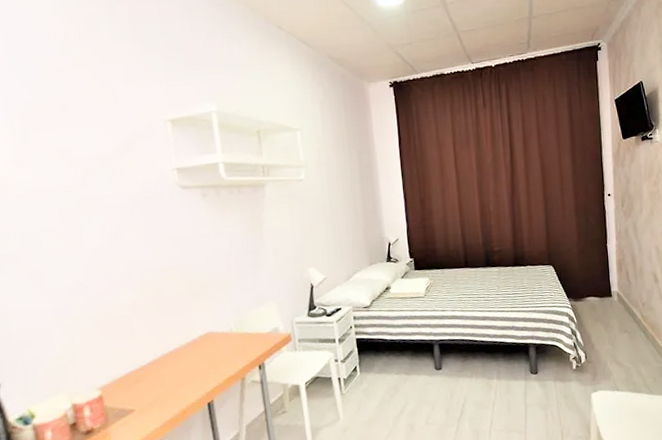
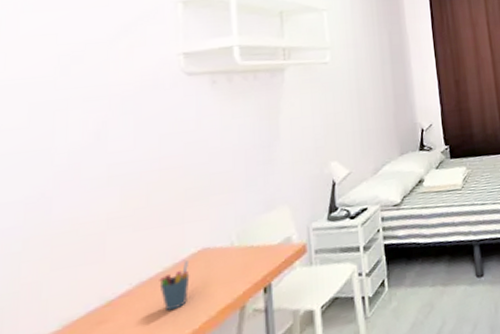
pen holder: none [177,340,201,377] -> present [159,260,190,312]

